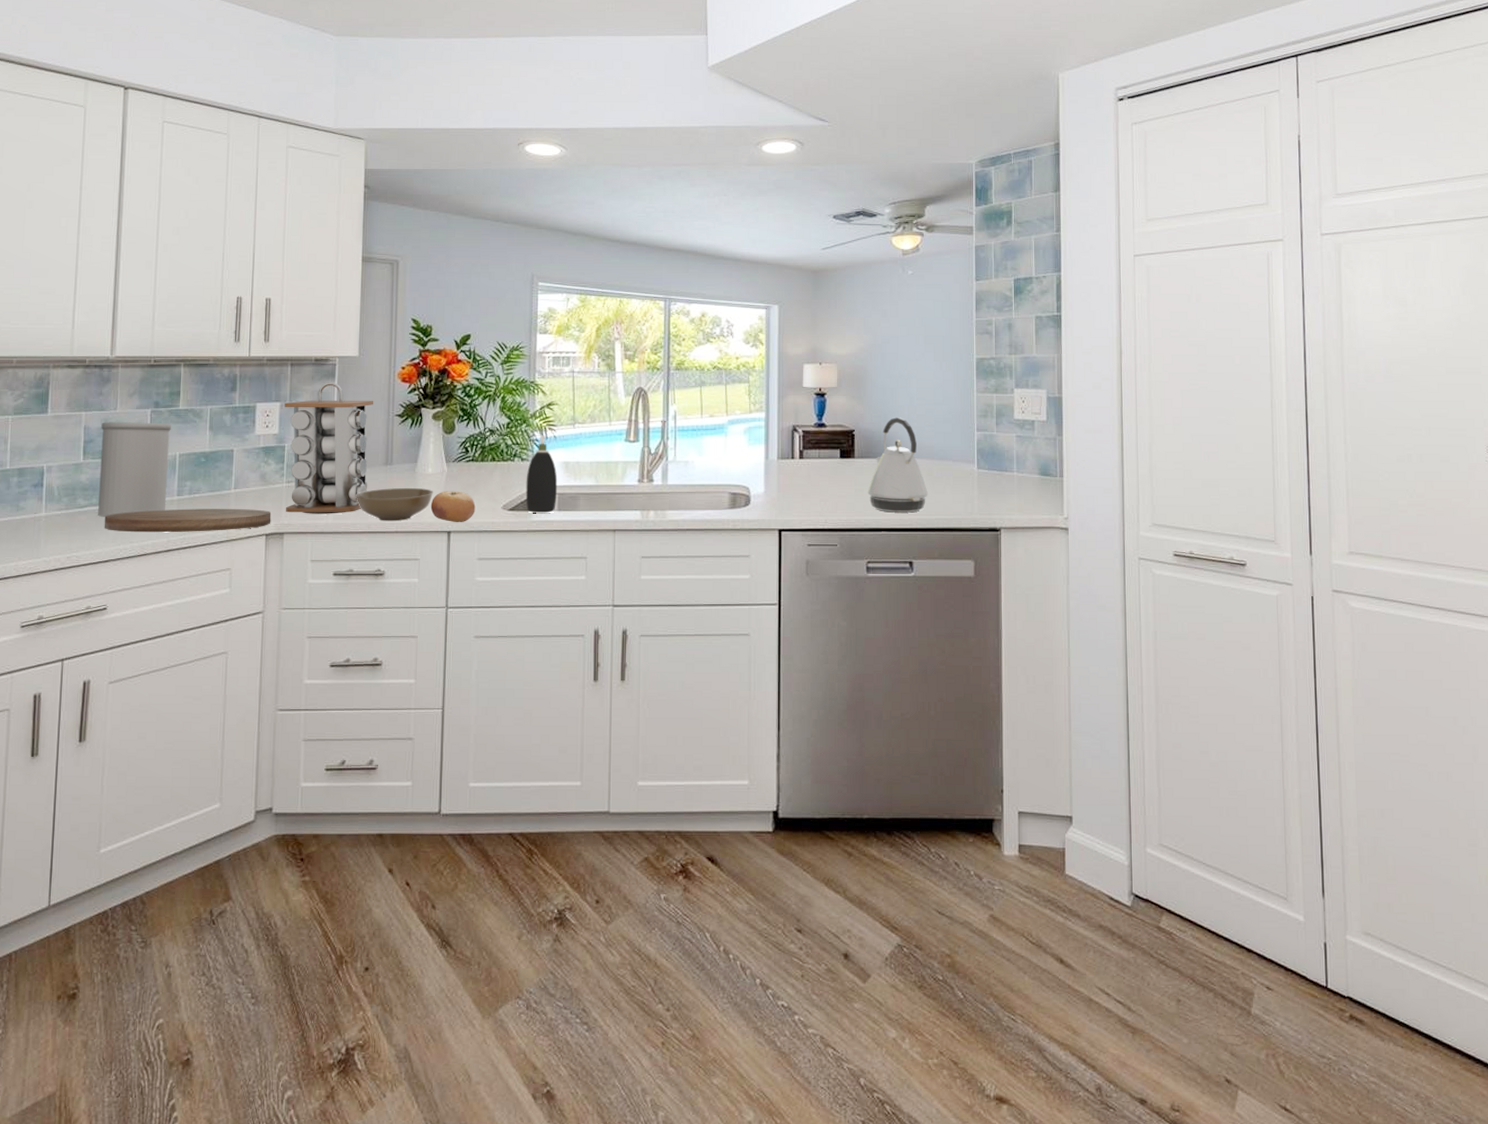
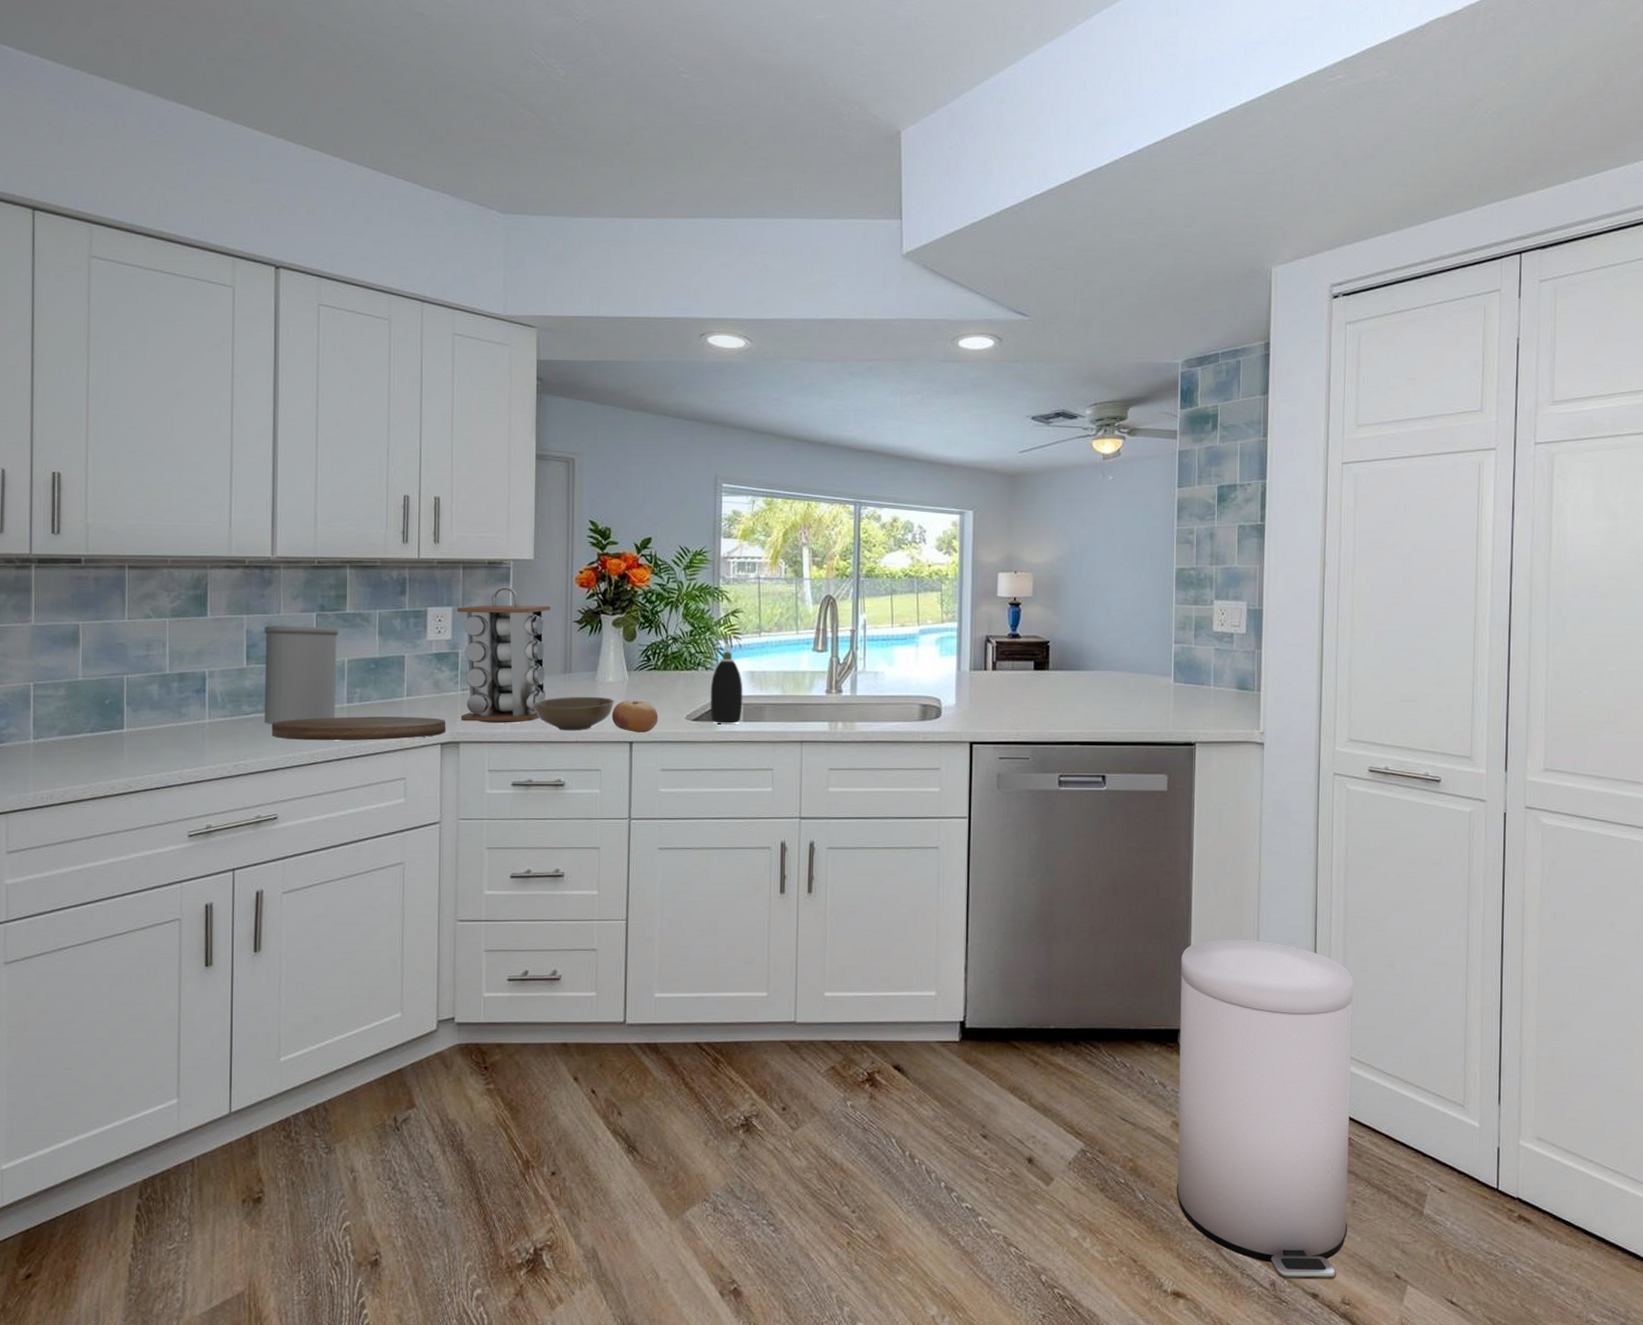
kettle: present [867,417,928,513] -> none [1061,628,1123,726]
pedal bin: none [994,726,1174,1085] -> present [1176,939,1354,1280]

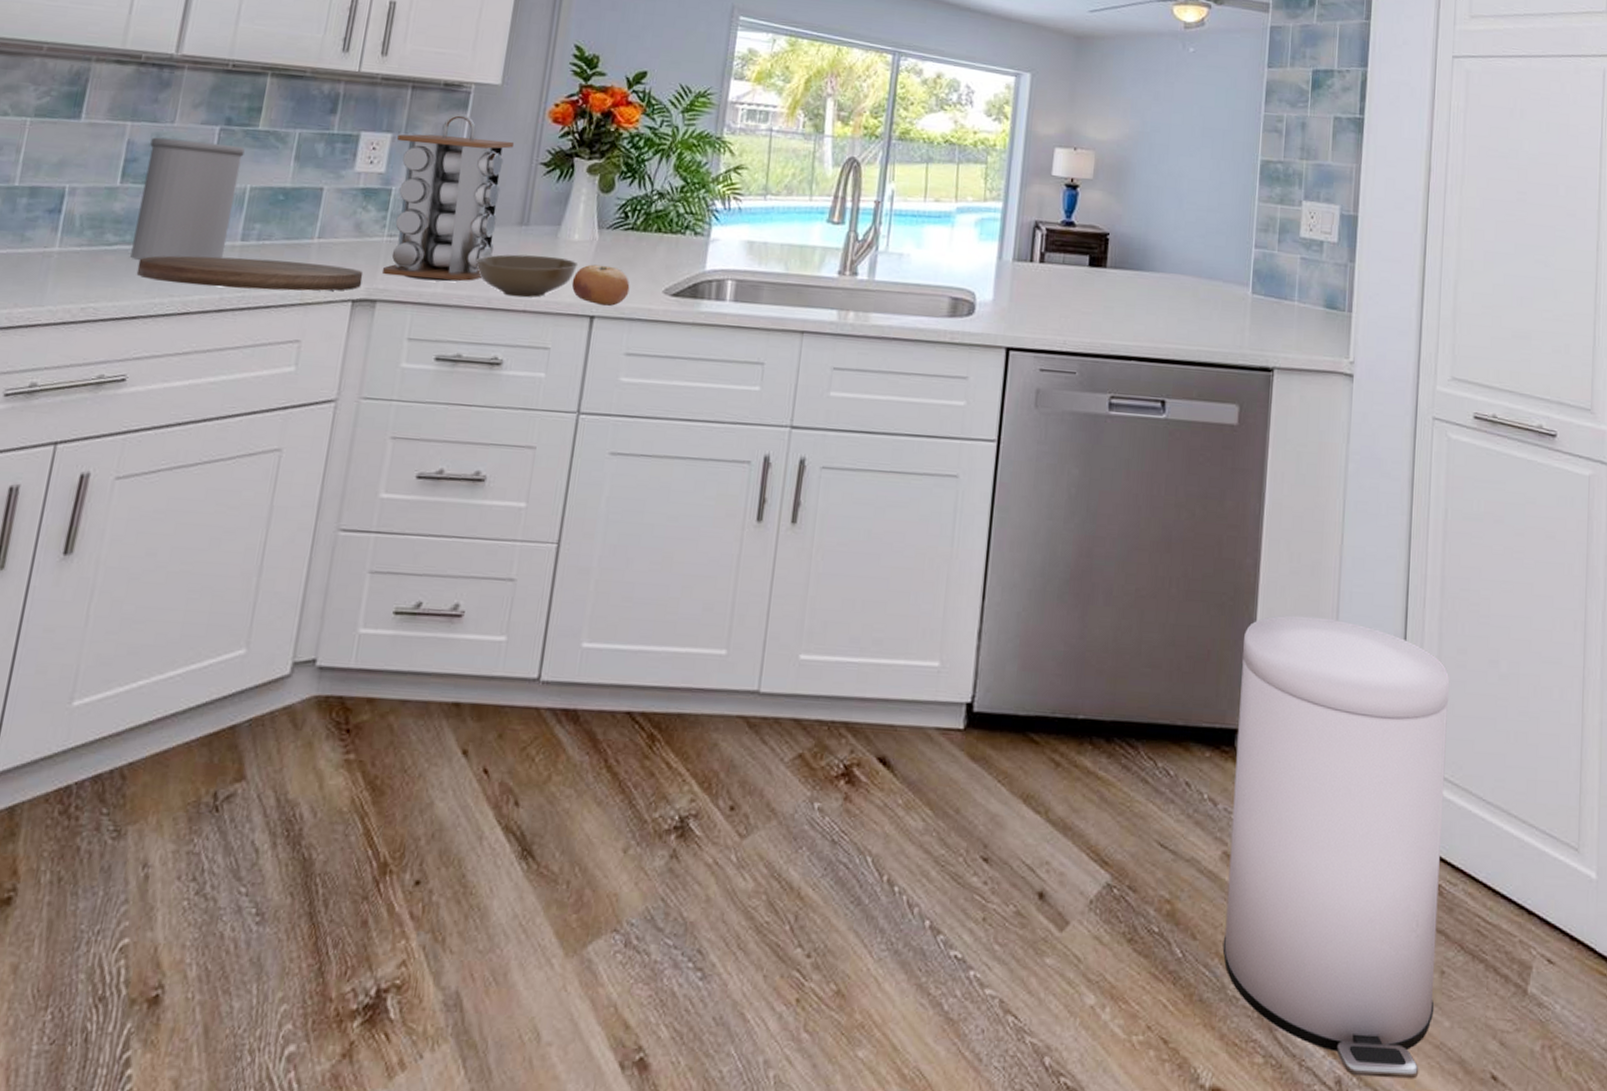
soap dispenser: present [710,644,743,725] -> none [694,204,738,304]

